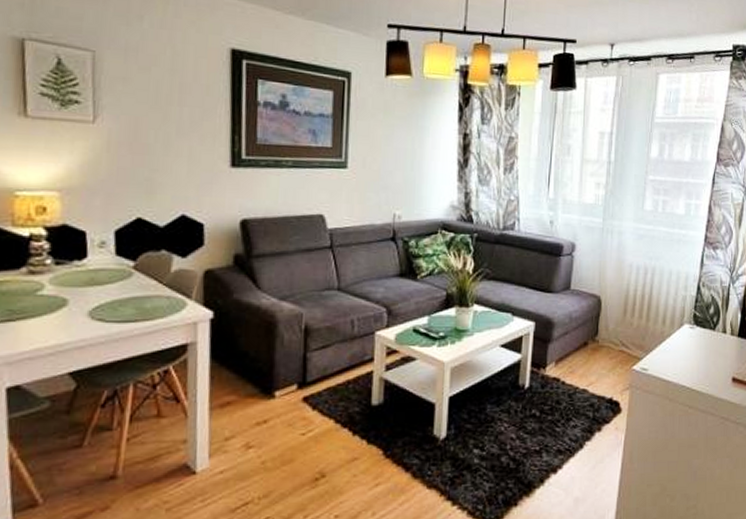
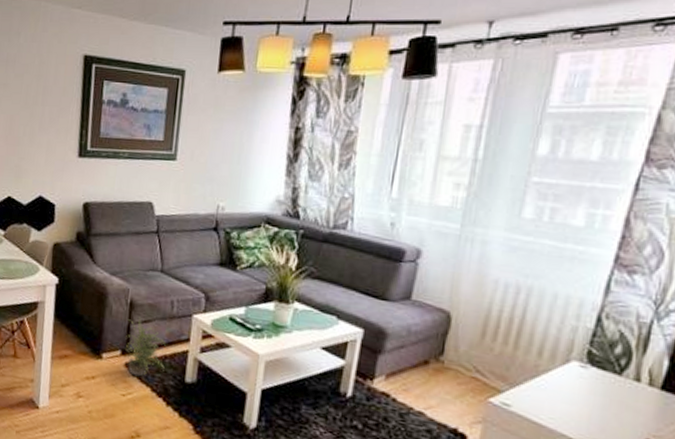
potted plant: none [302,343,351,410] -> present [124,317,168,377]

